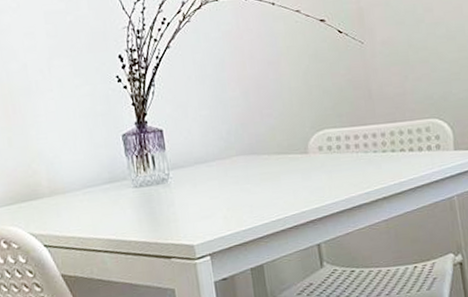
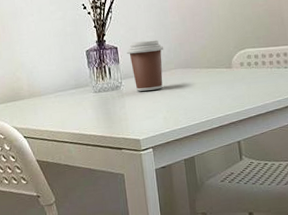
coffee cup: none [174,119,222,185] -> present [126,40,164,92]

